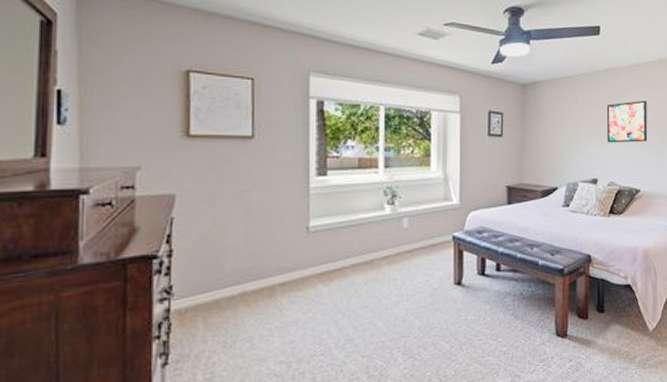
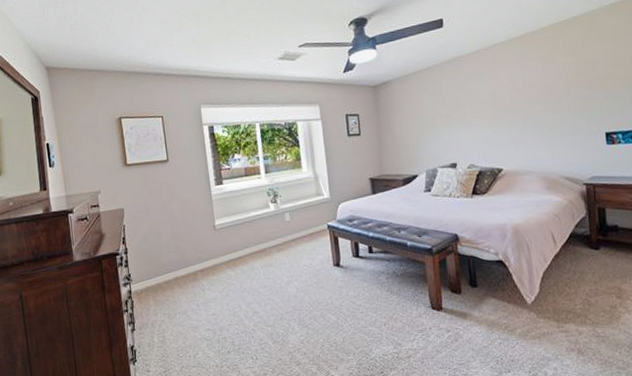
wall art: present [606,100,648,143] -> none [458,81,506,128]

